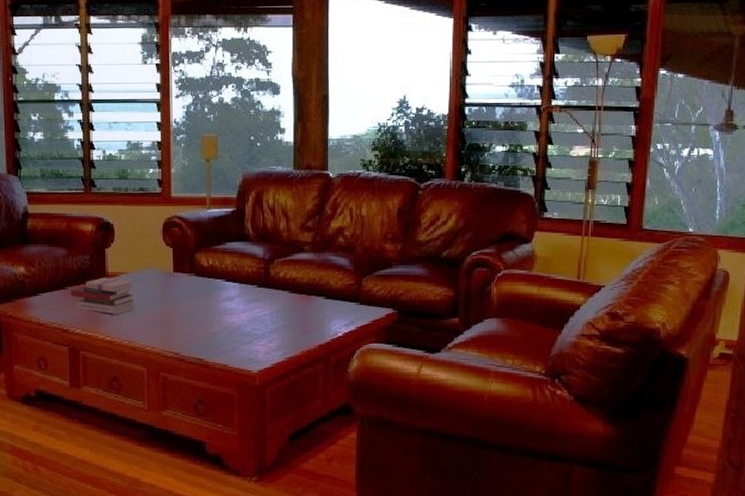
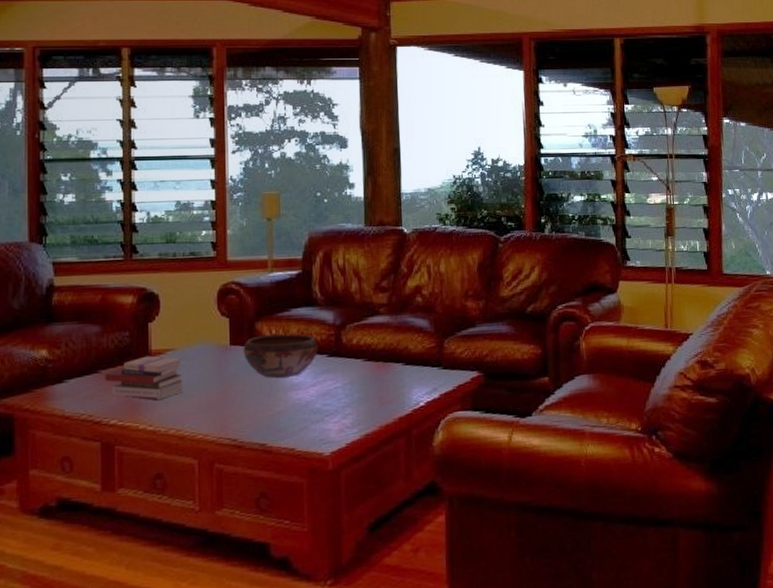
decorative bowl: none [184,265,249,303] -> present [243,334,318,378]

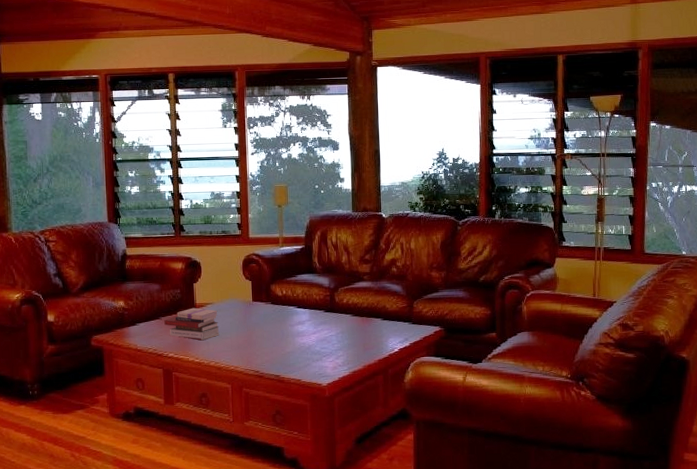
decorative bowl: present [243,334,318,378] -> none [262,294,318,327]

